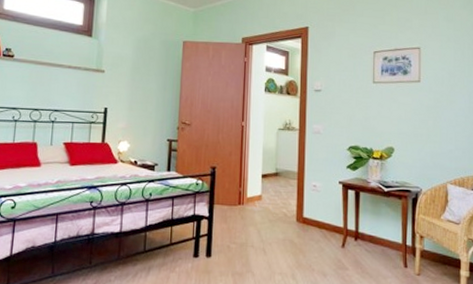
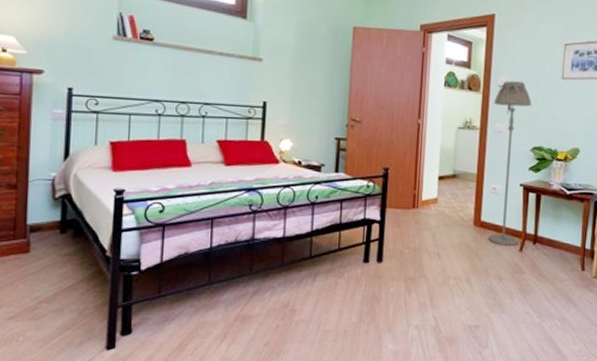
floor lamp: none [311,86,346,243] -> present [488,81,532,247]

